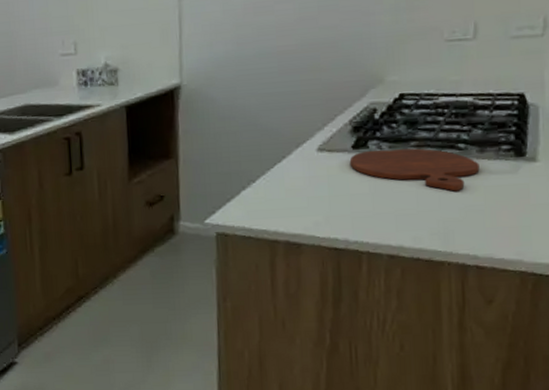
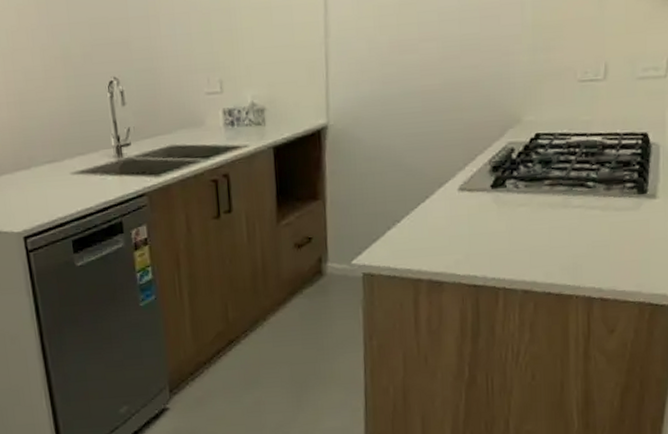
cutting board: present [349,148,480,191] -> none [488,187,606,228]

